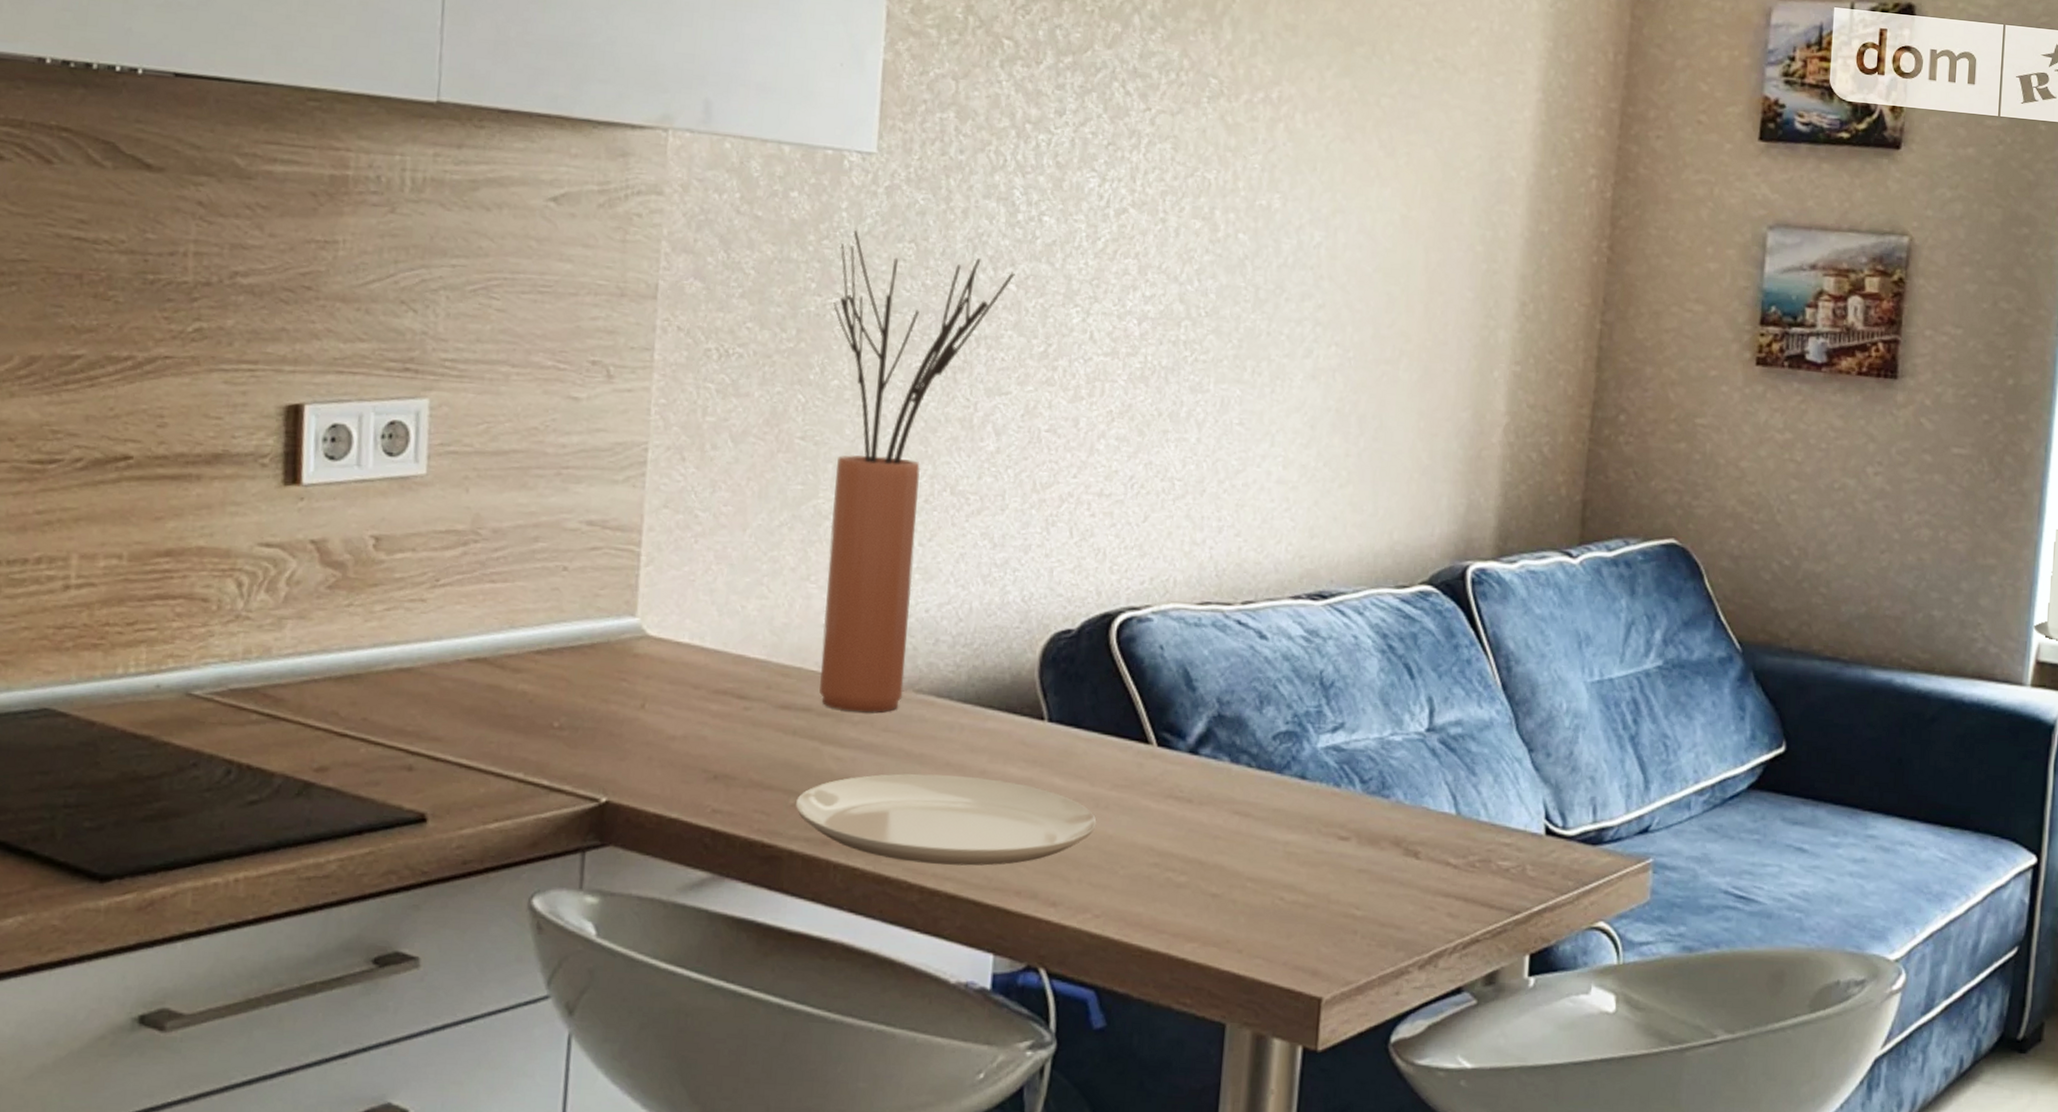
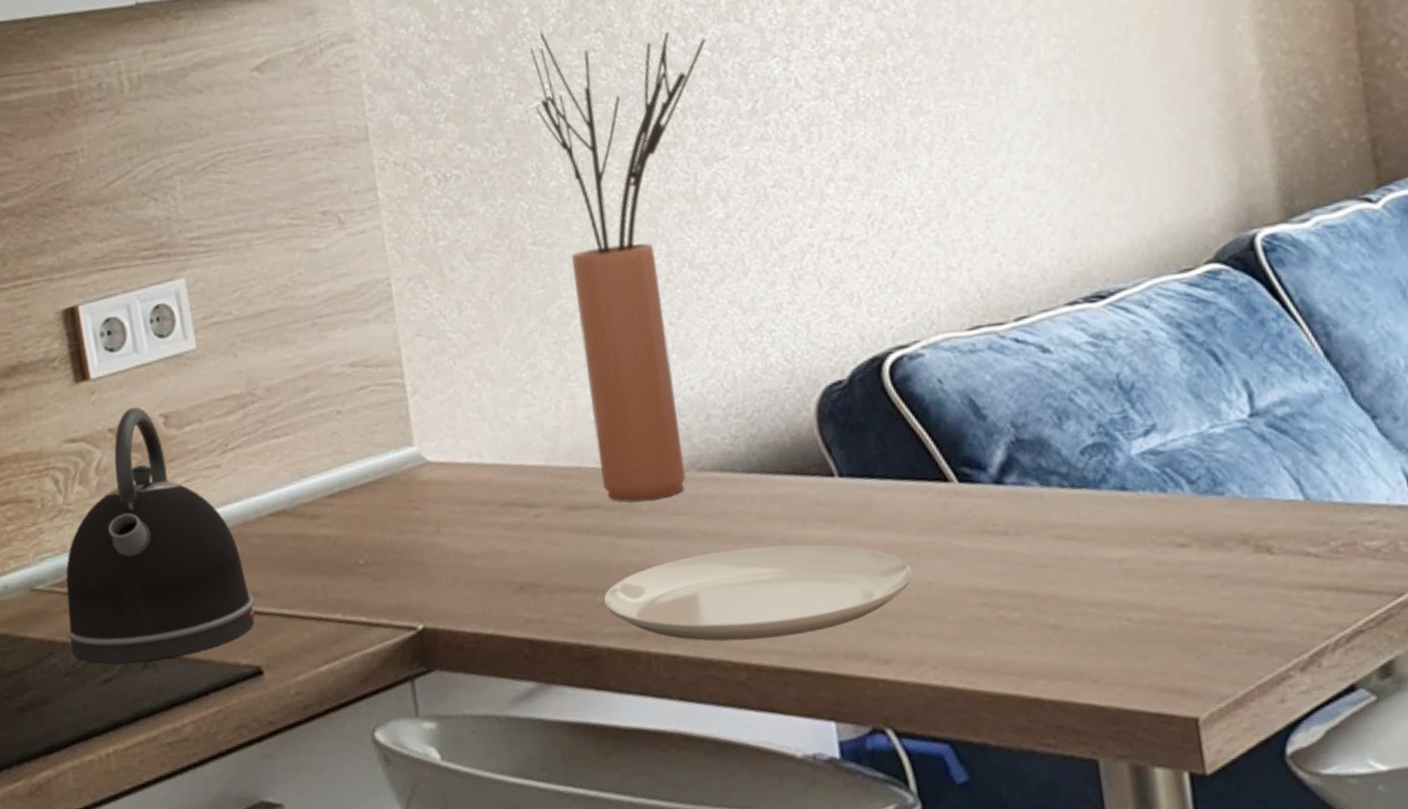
kettle: none [216,522,434,790] -> present [65,406,255,664]

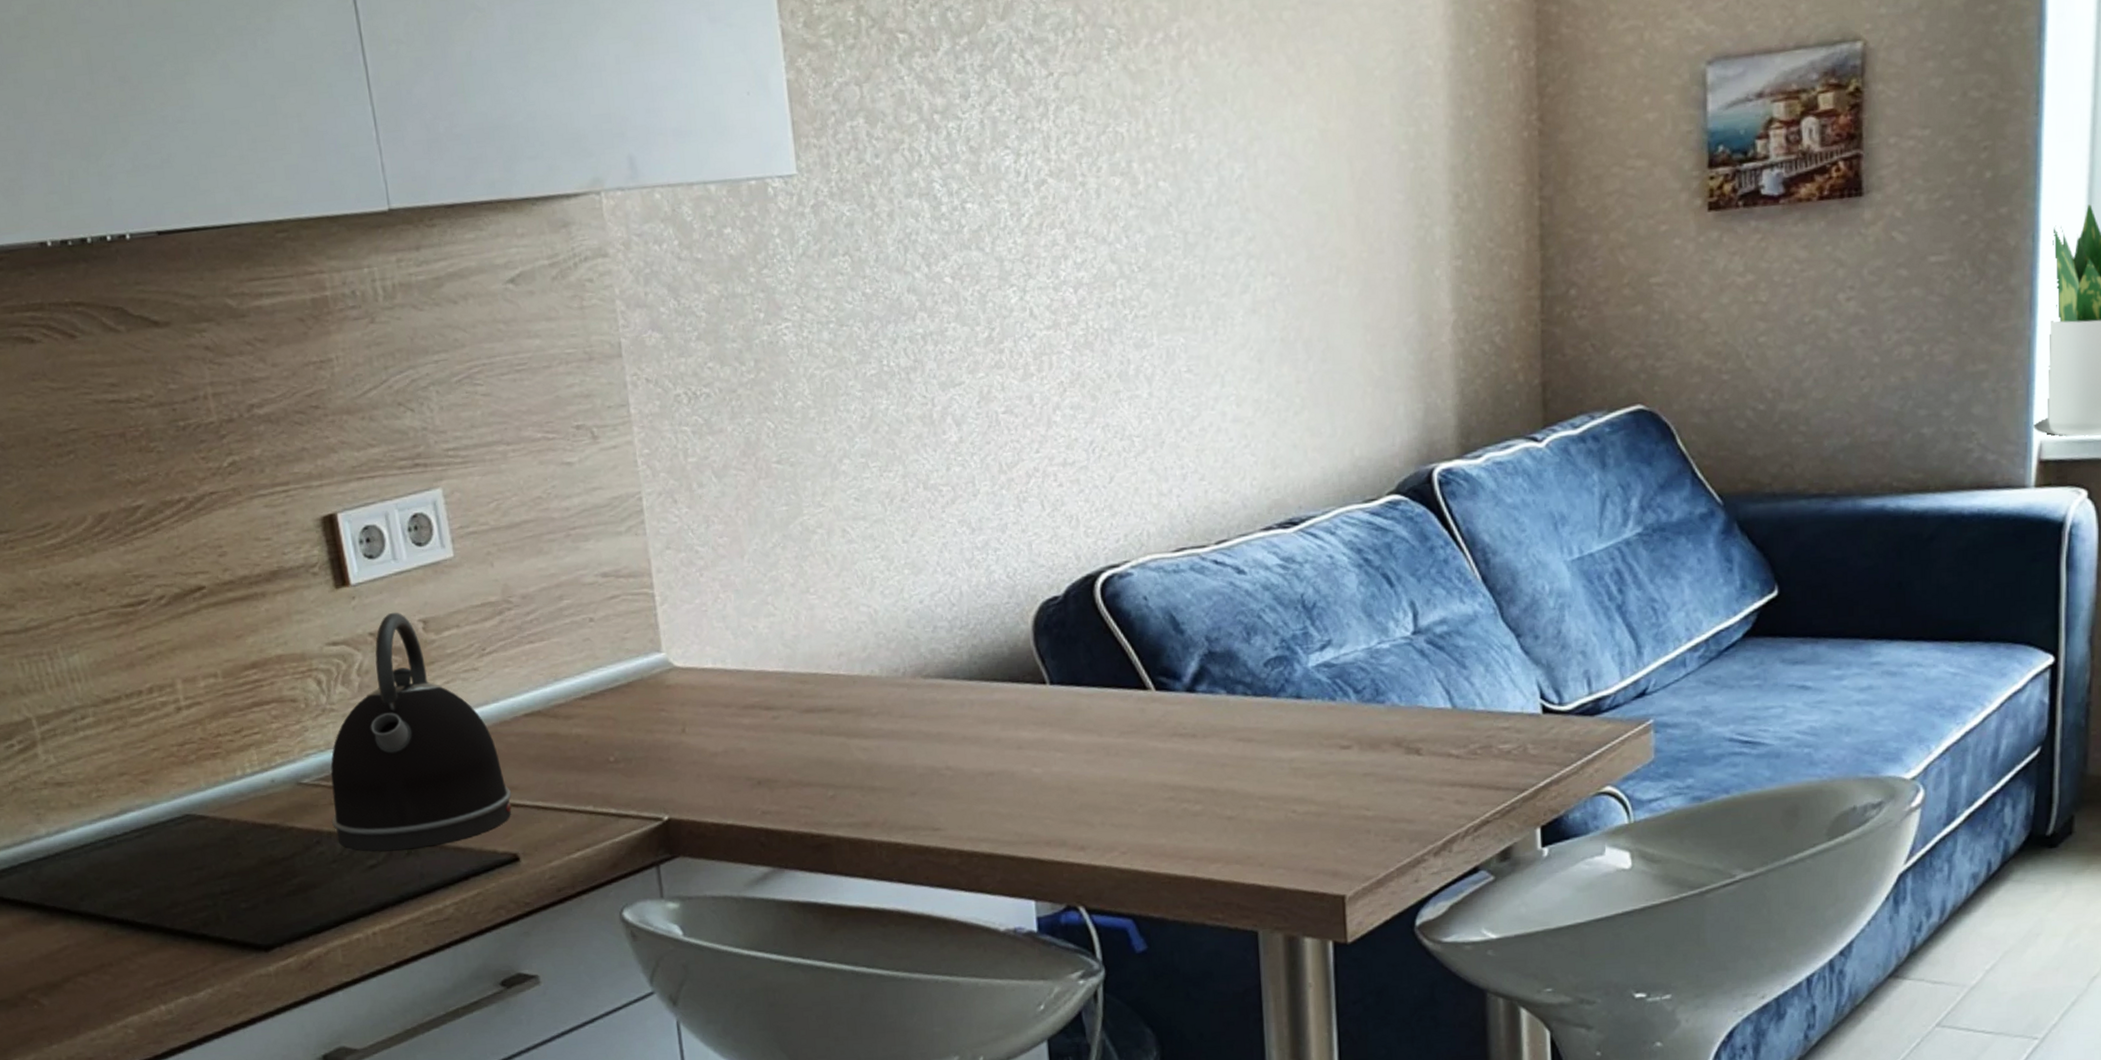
vase: present [529,32,706,502] -> none [779,254,948,706]
plate: present [604,544,913,641] -> none [834,745,1110,831]

